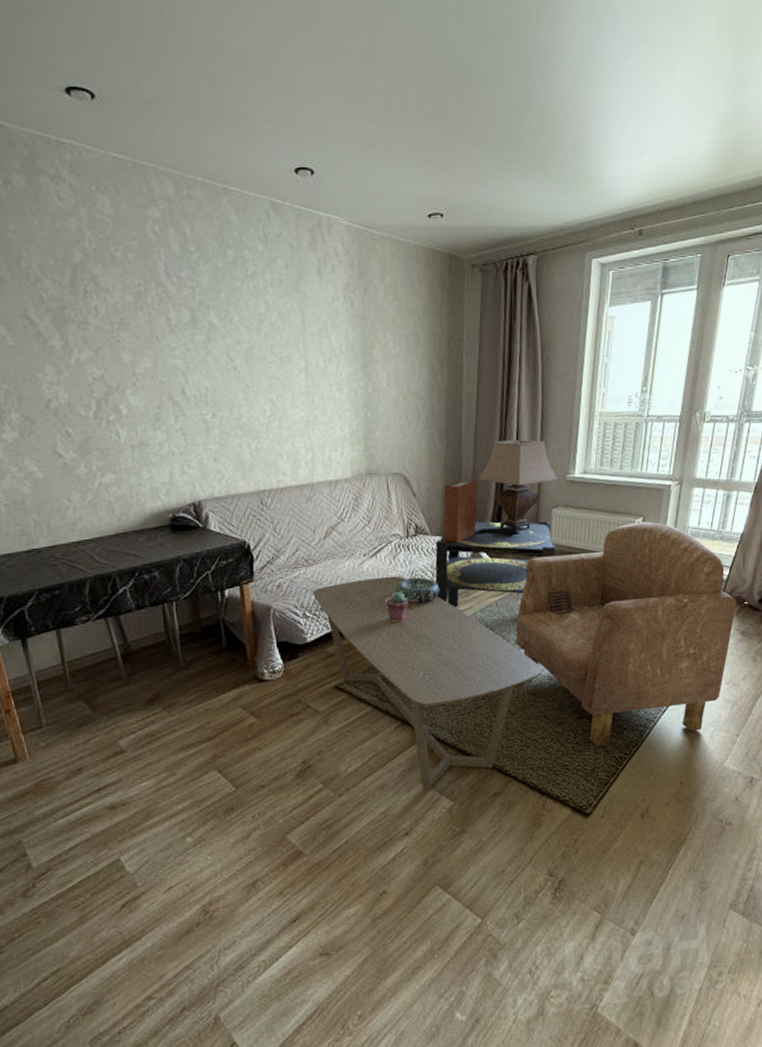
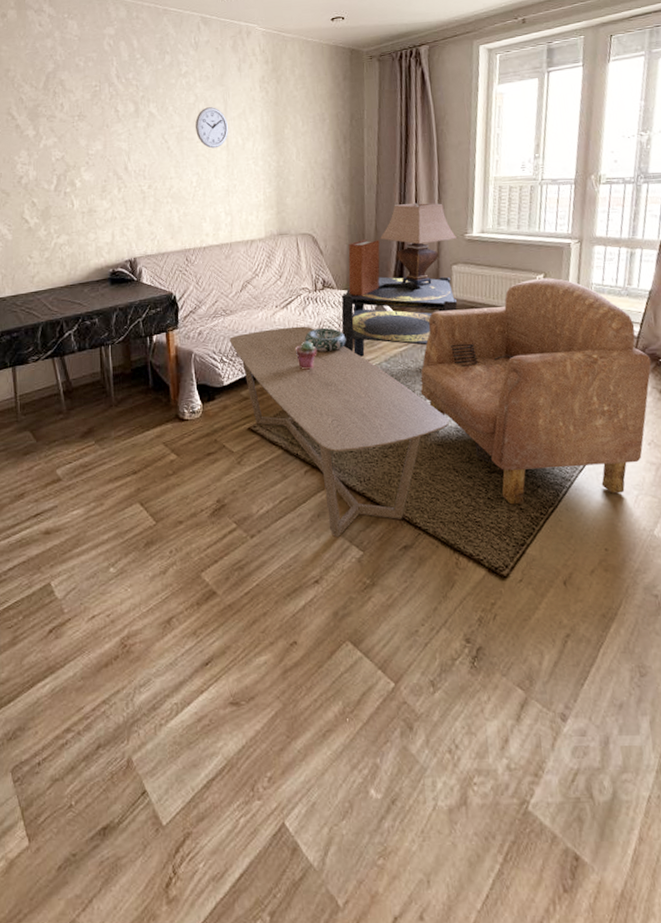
wall clock: none [266,319,308,371] -> present [195,107,229,149]

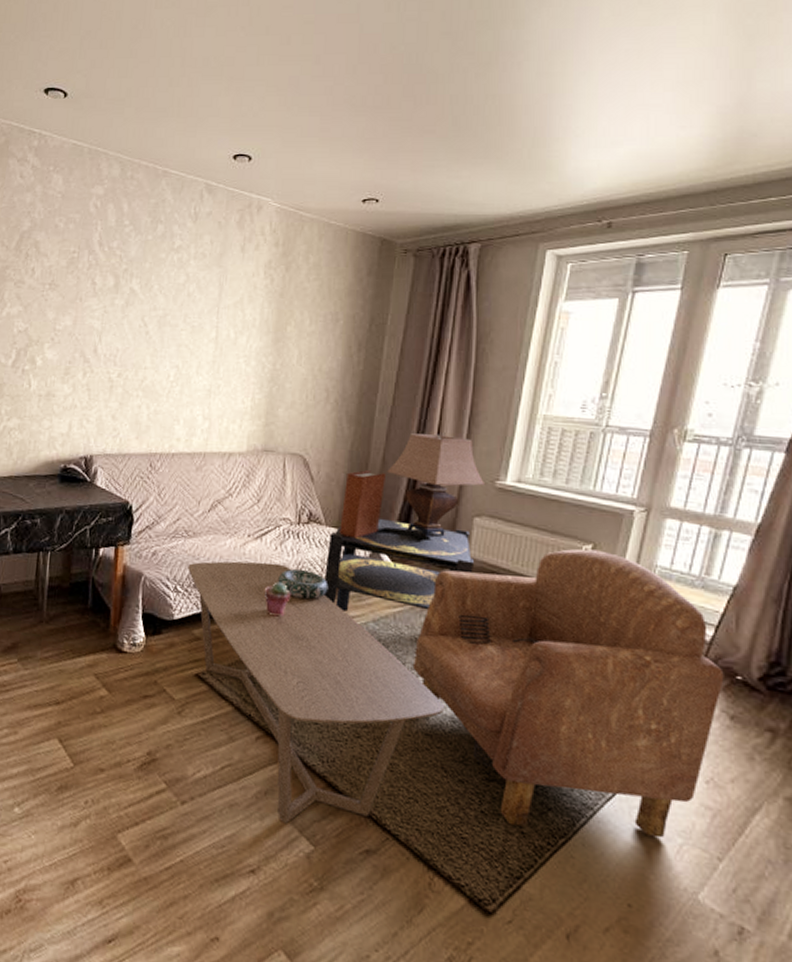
wall clock: present [195,107,229,149] -> none [181,290,221,340]

